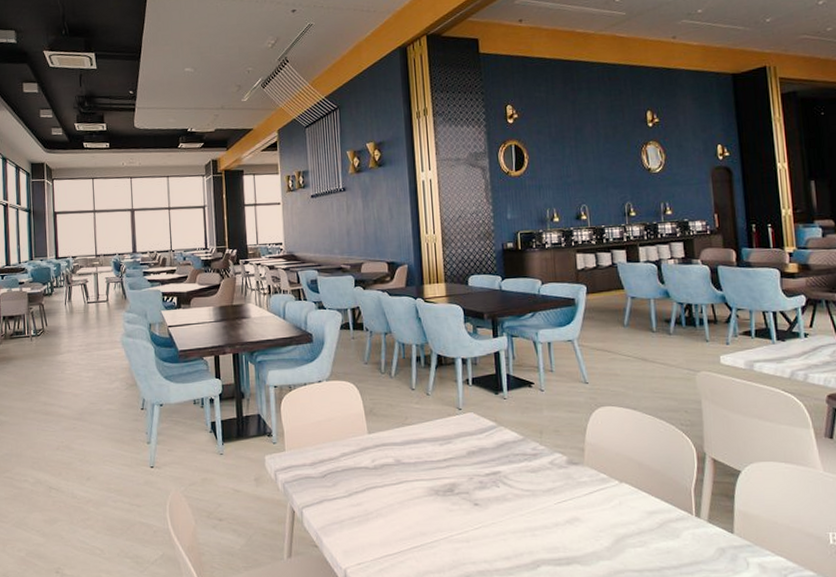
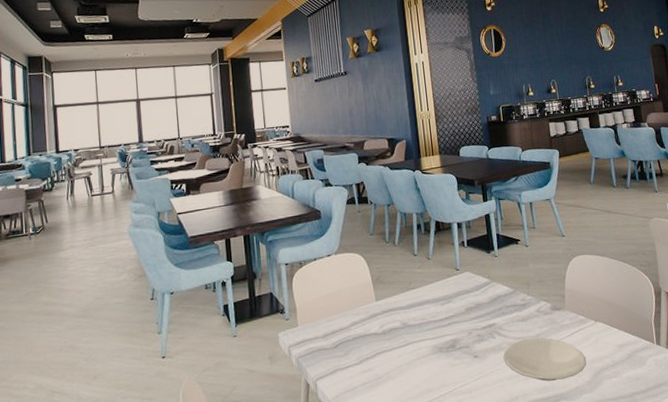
saucer: none [508,492,607,541] -> present [503,337,587,382]

